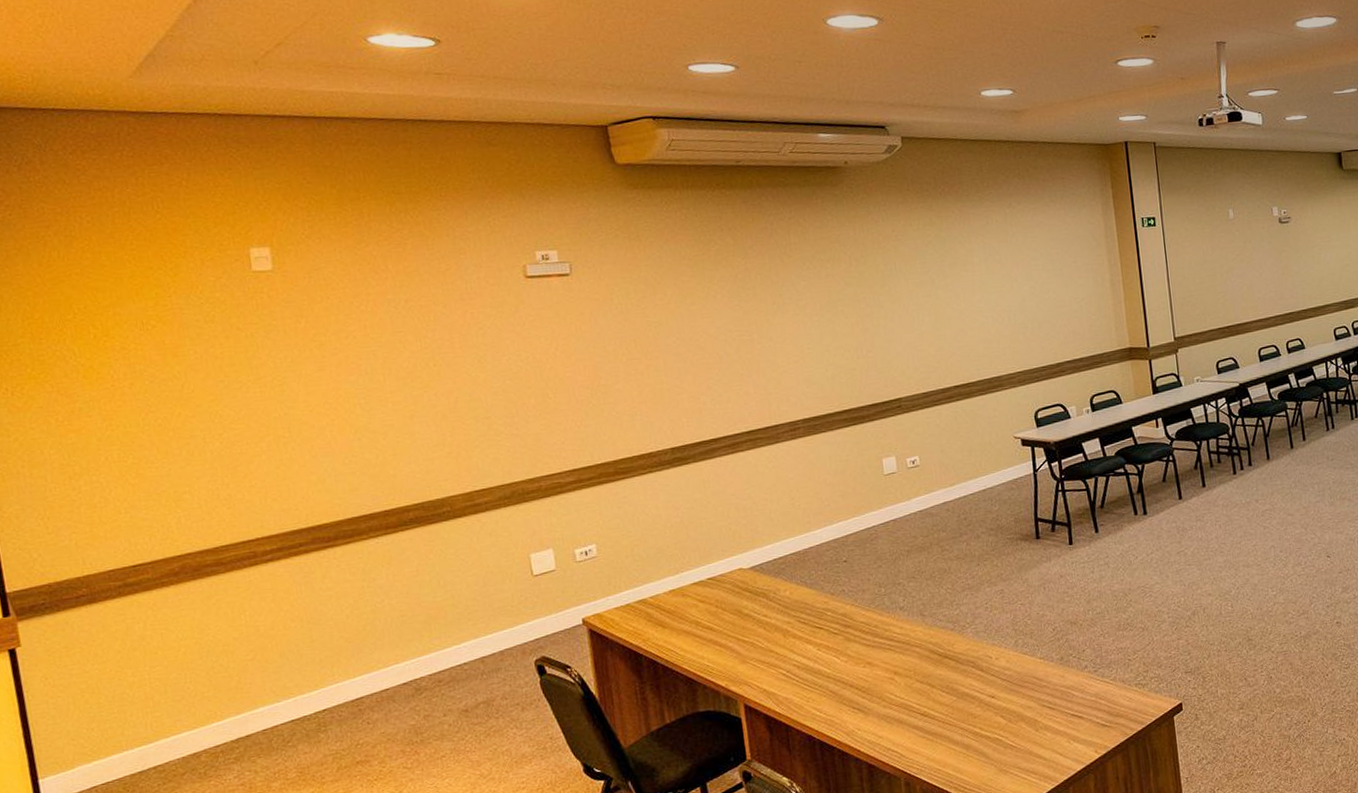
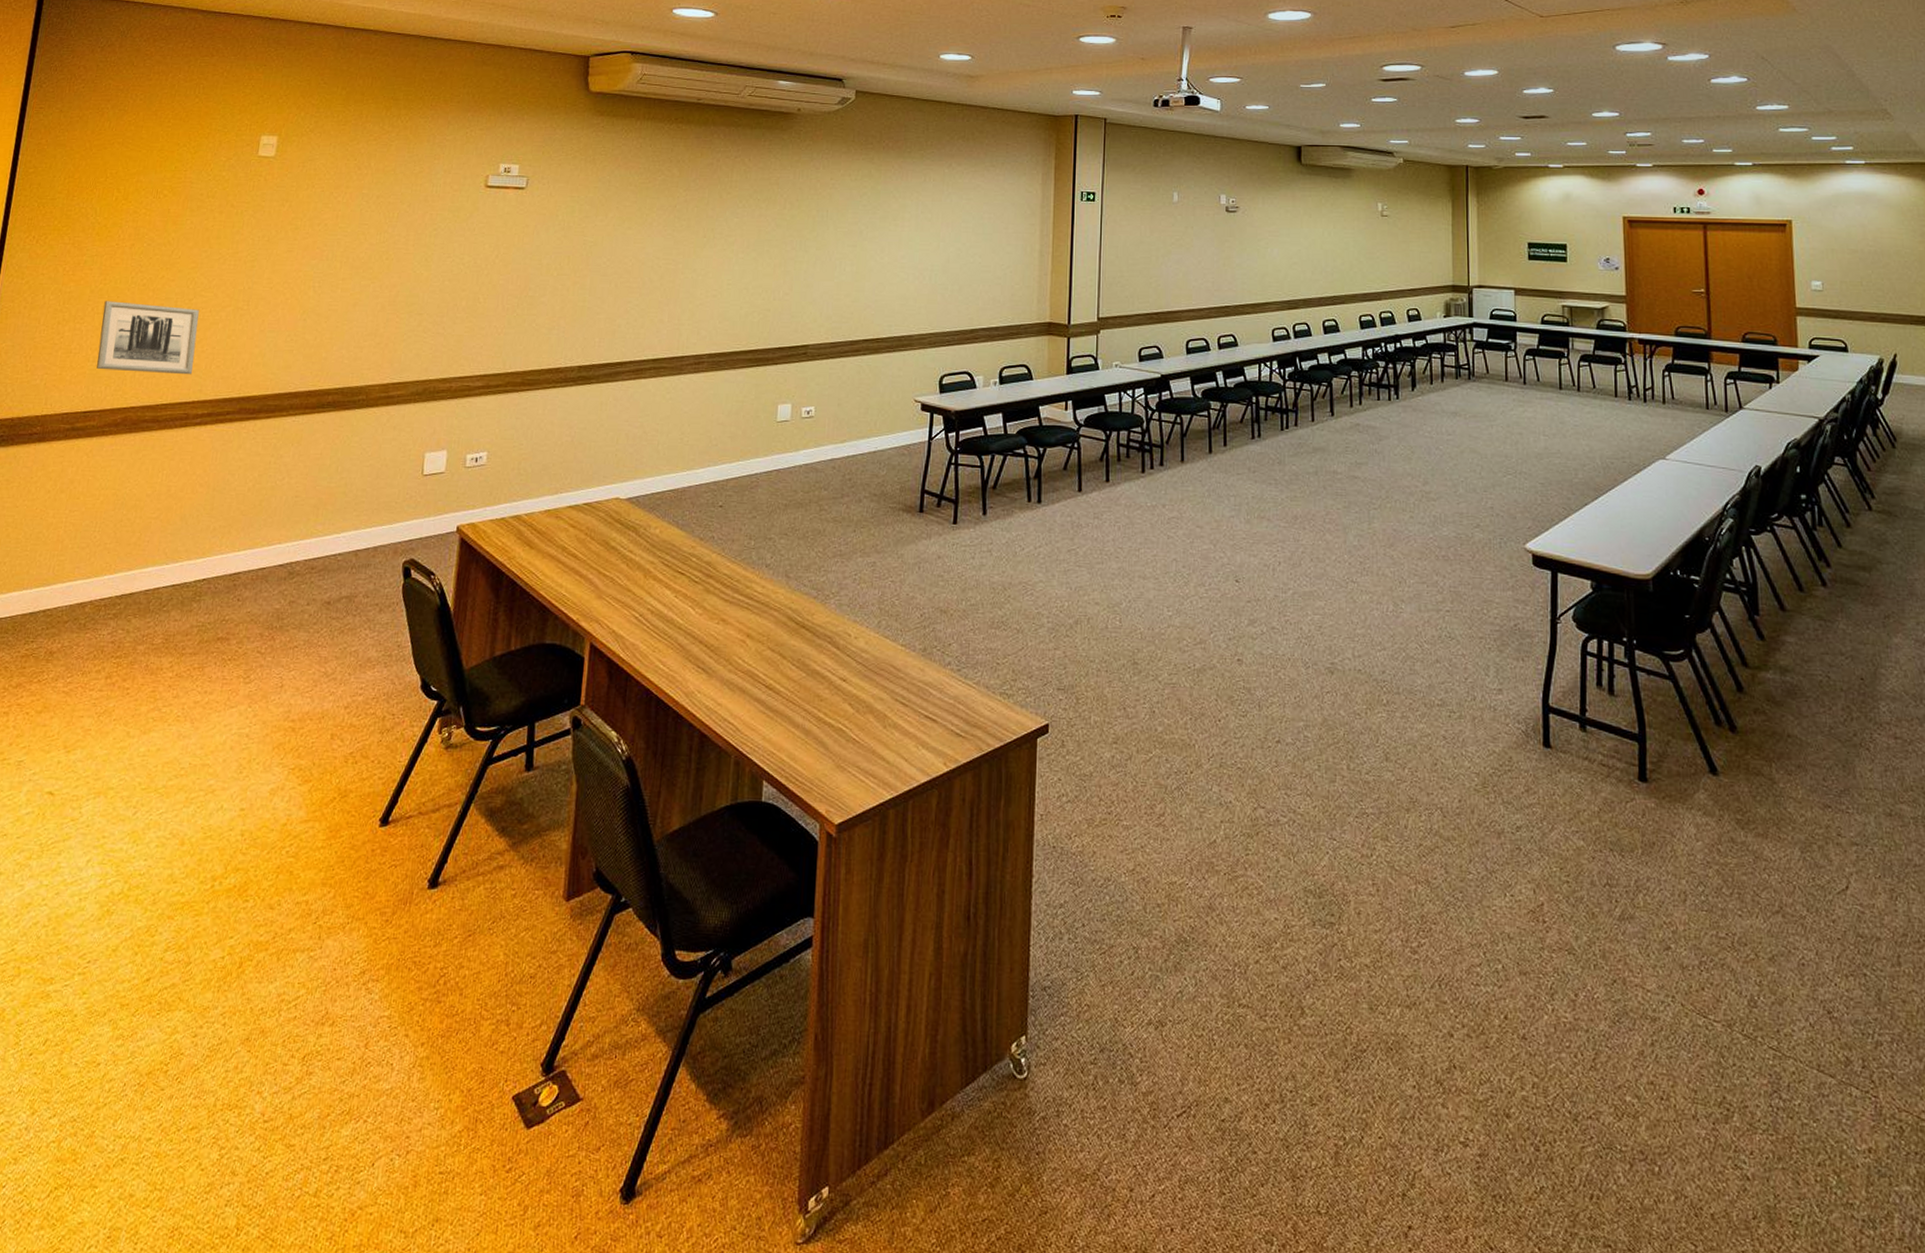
wall art: none [118,443,247,521] -> present [97,301,199,375]

